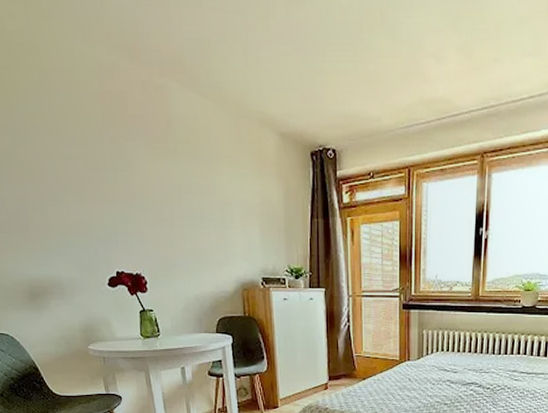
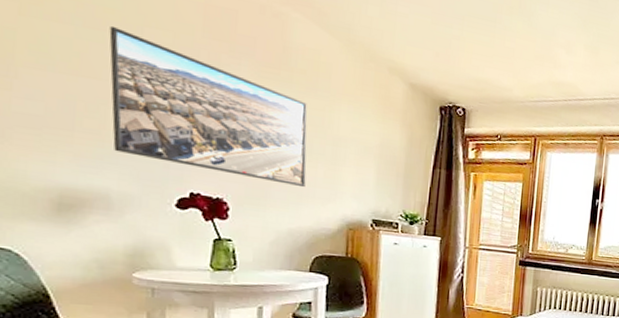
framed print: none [36,130,203,255] -> present [109,25,307,188]

